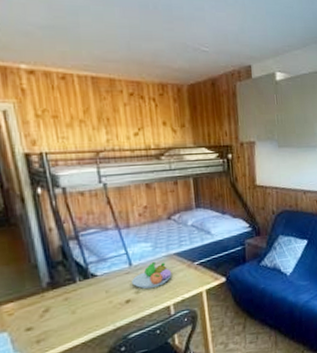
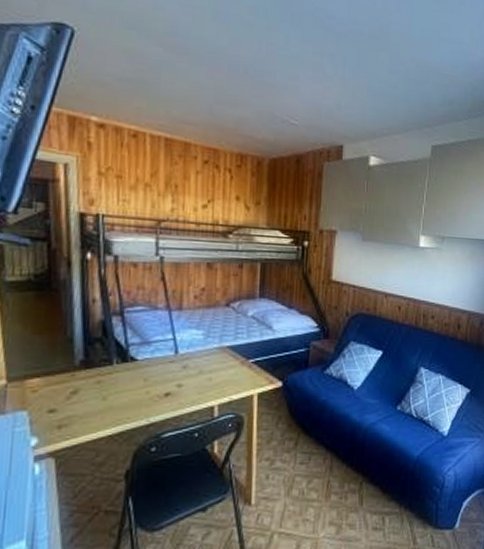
fruit bowl: present [132,262,172,289] -> none [175,353,222,384]

